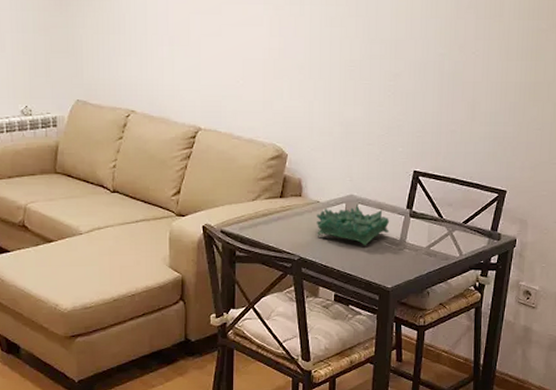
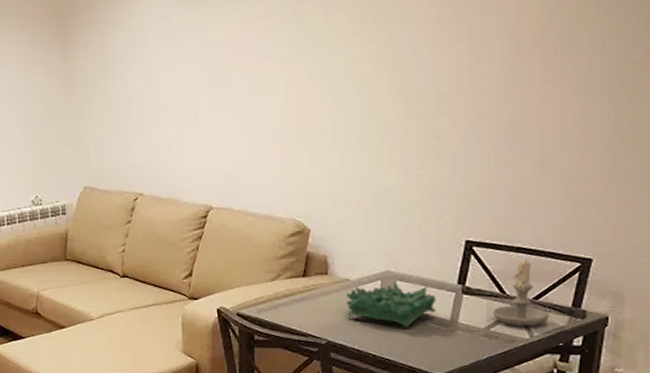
candle: none [432,188,475,246] -> present [493,258,550,326]

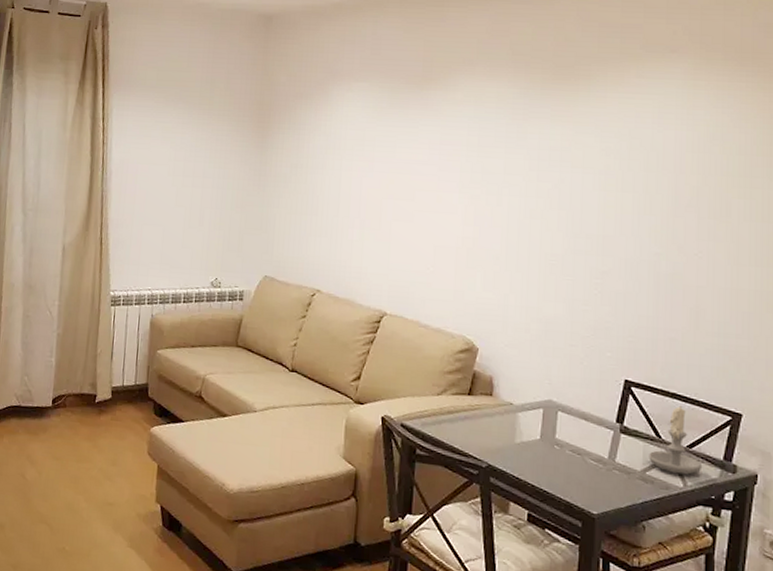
decorative bowl: present [347,283,437,327] -> none [508,412,596,460]

